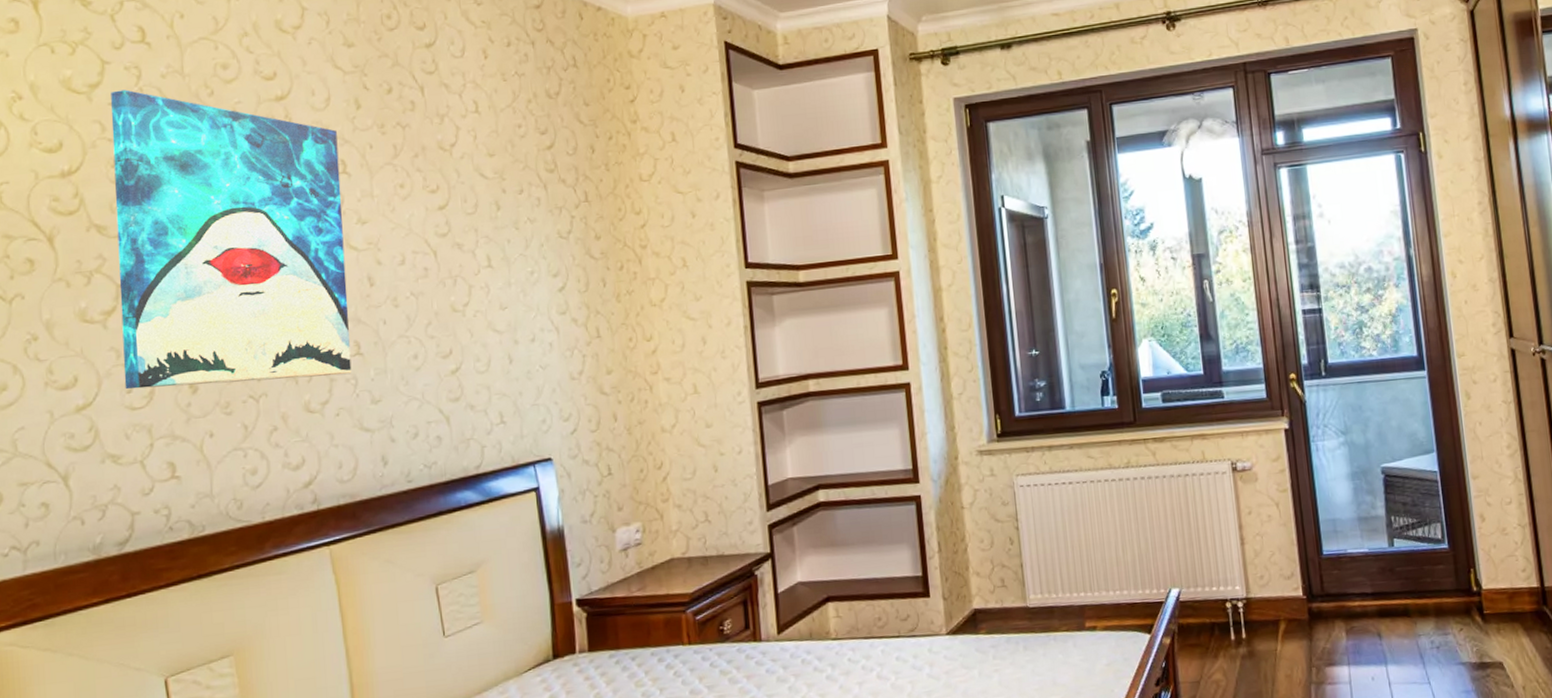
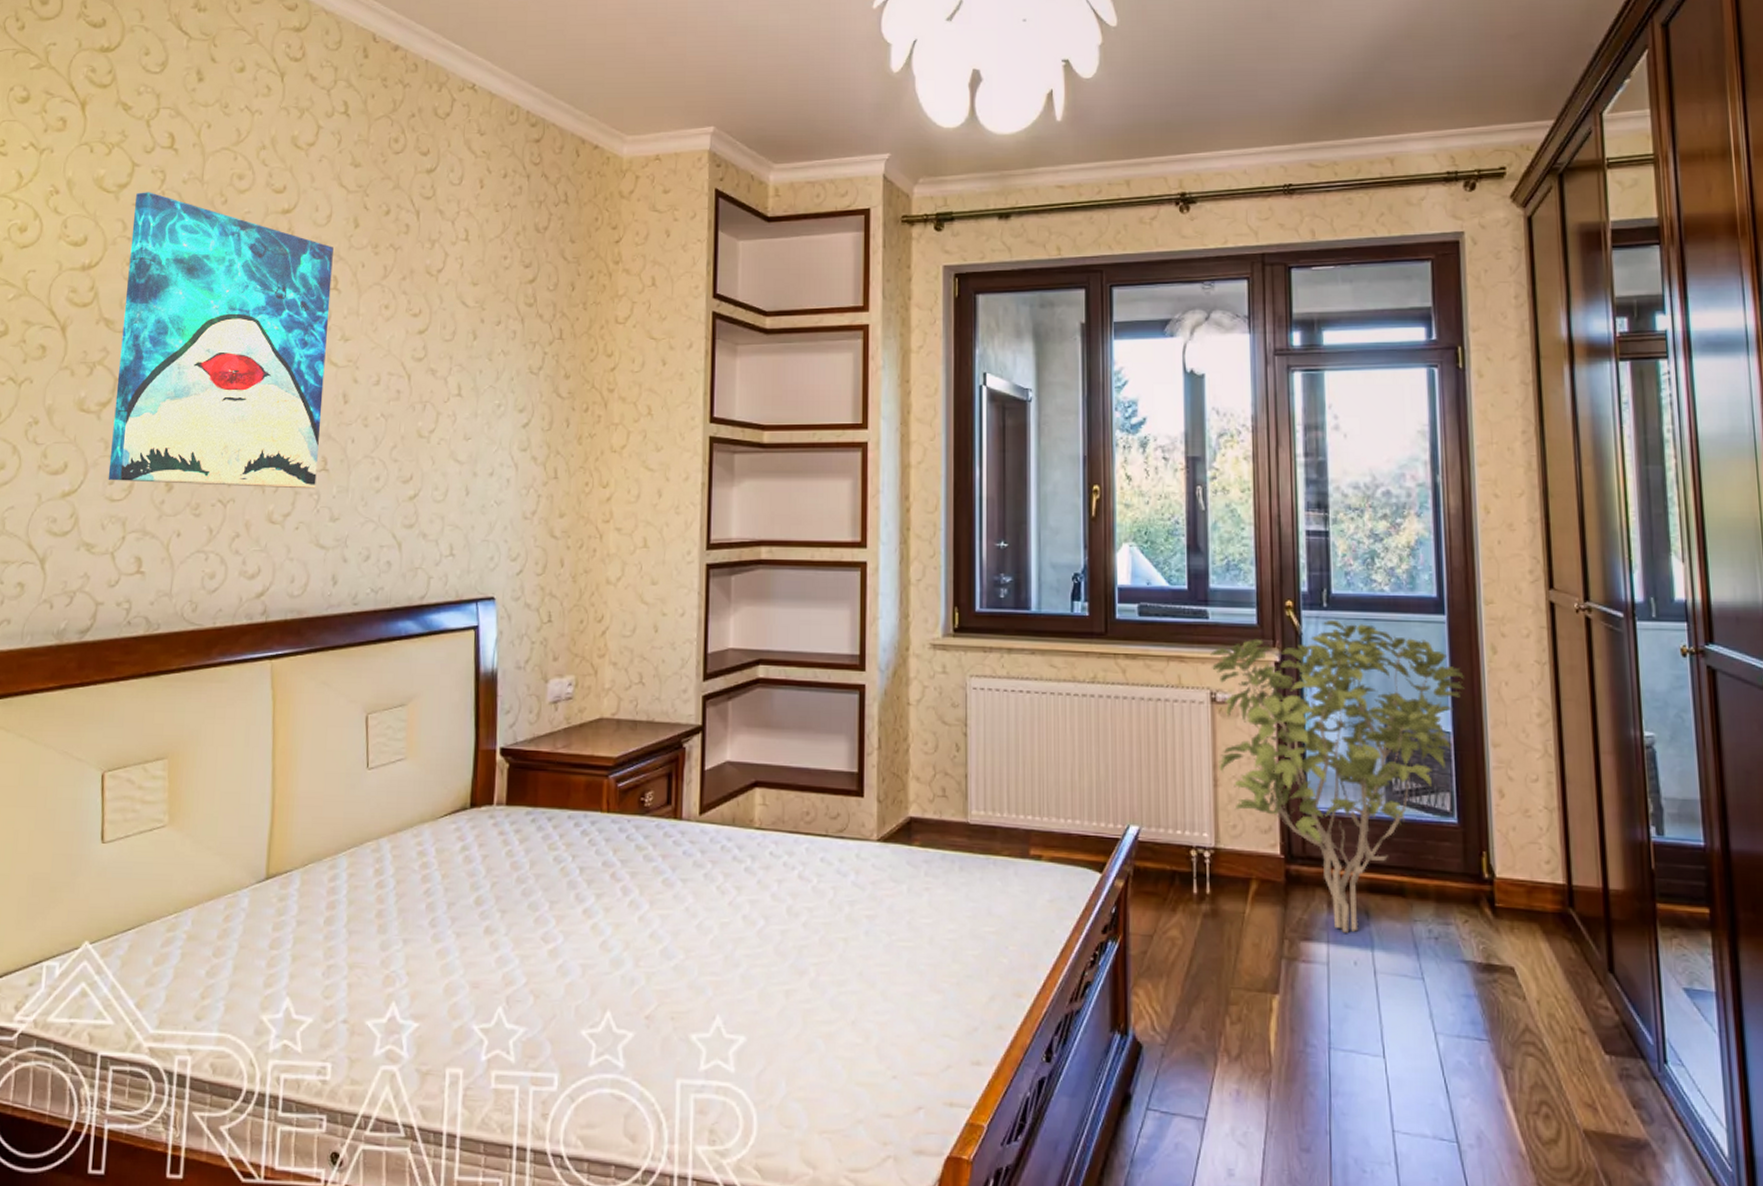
shrub: none [1228,386,1446,655] -> present [1210,619,1465,933]

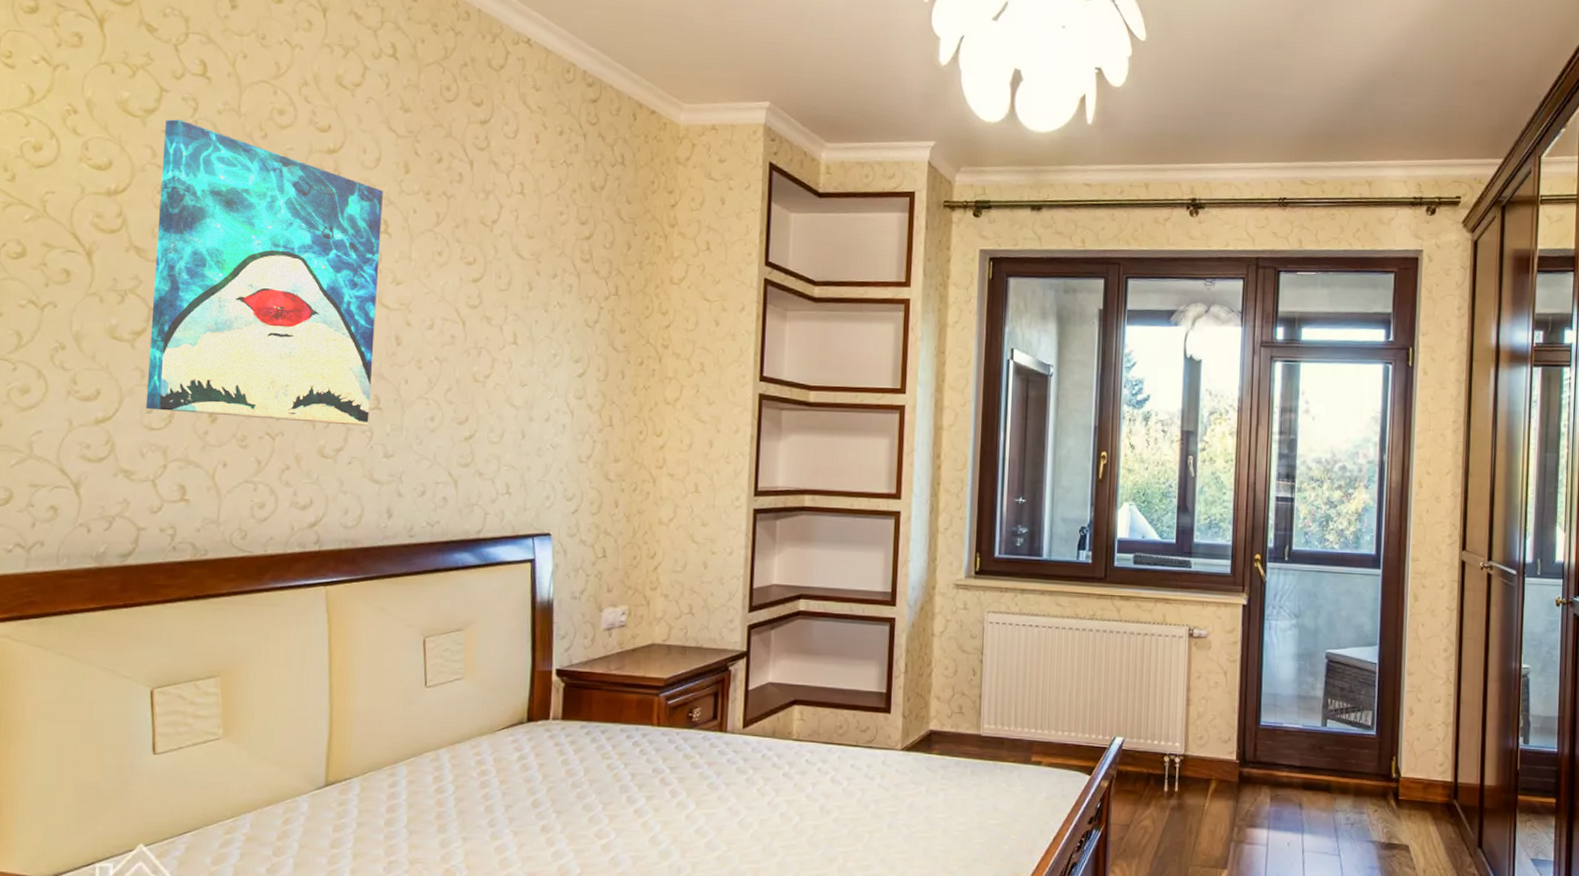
shrub: present [1210,619,1465,933] -> none [1191,571,1391,821]

